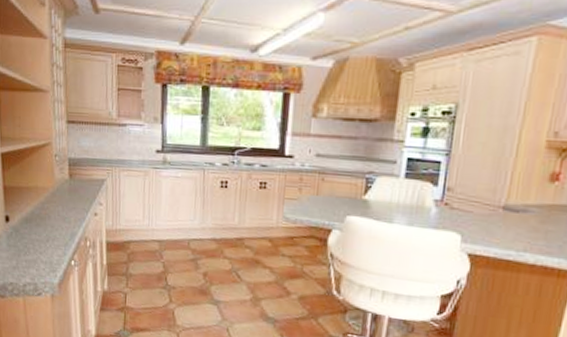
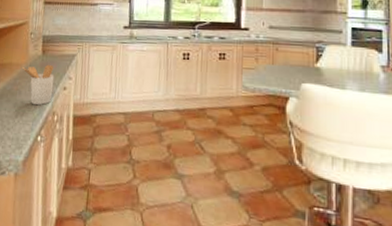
utensil holder: none [49,189,84,231] -> present [22,64,55,106]

